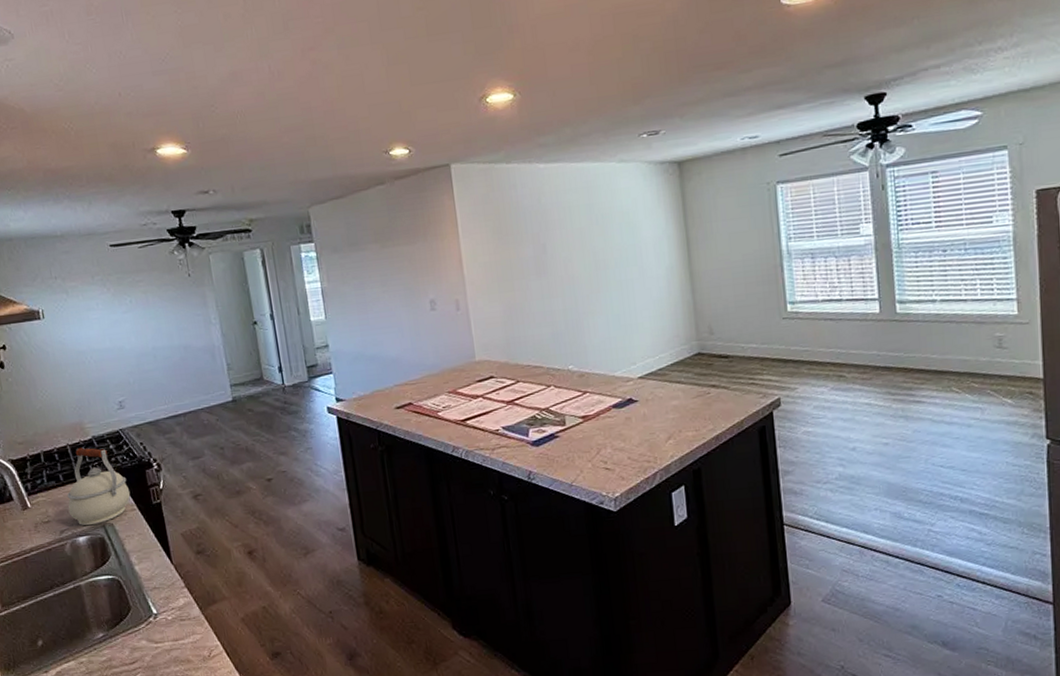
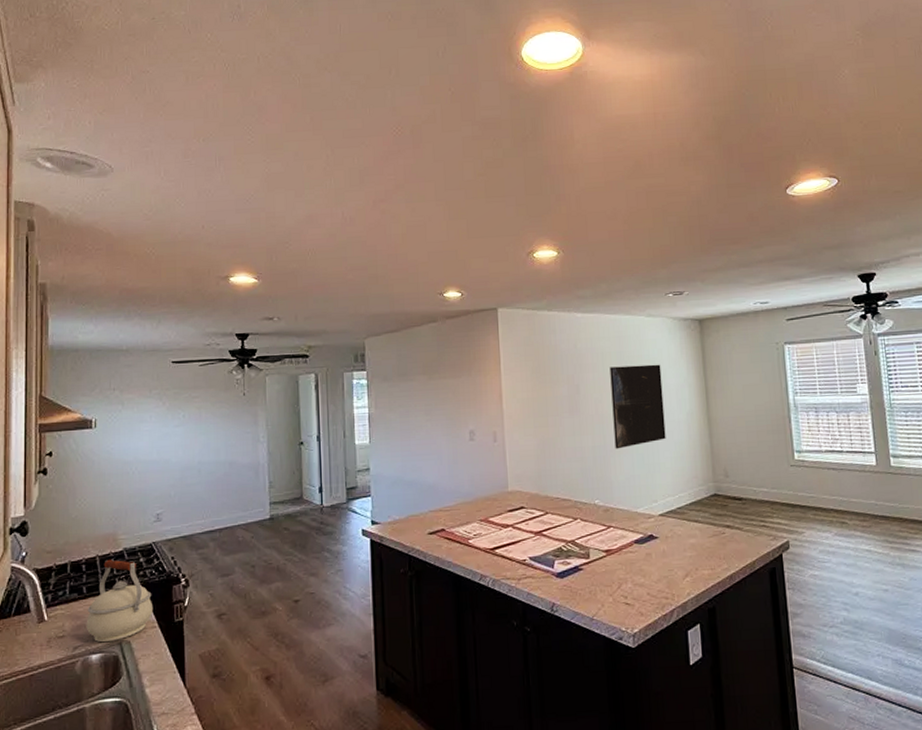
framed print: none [578,215,644,311] -> present [610,364,666,449]

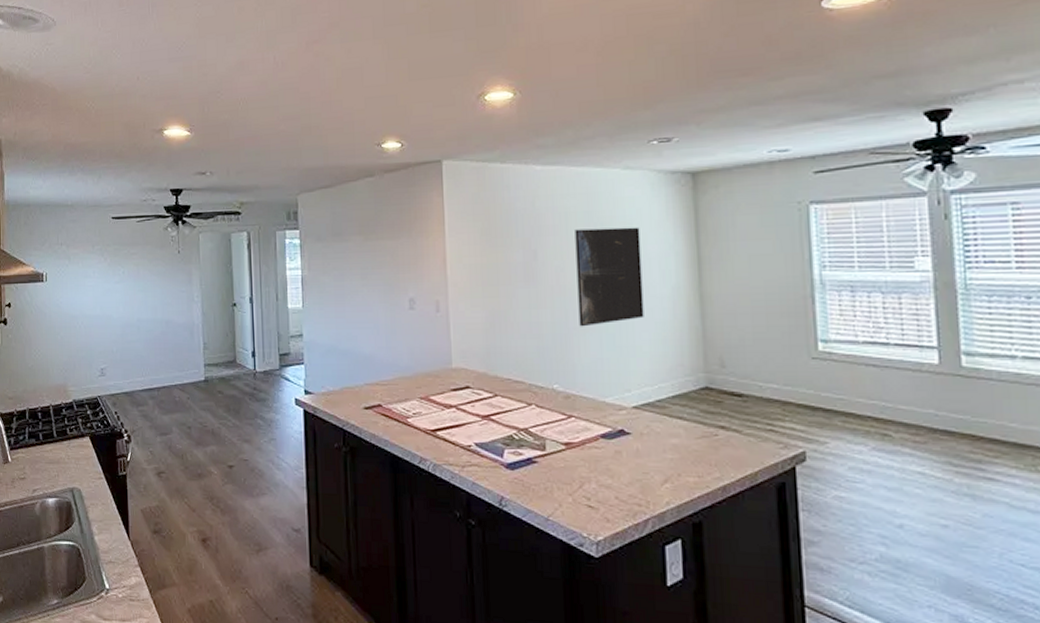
kettle: present [86,559,154,643] -> none [43,409,100,488]

